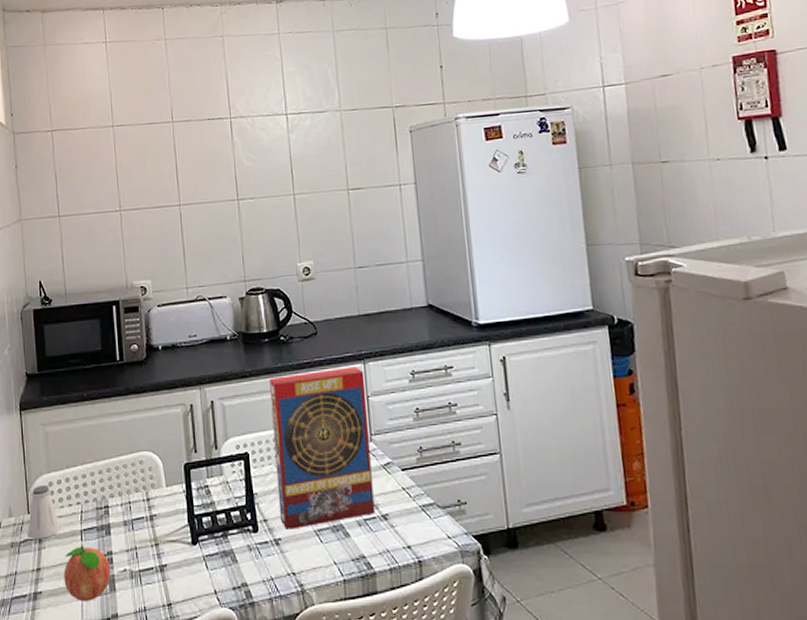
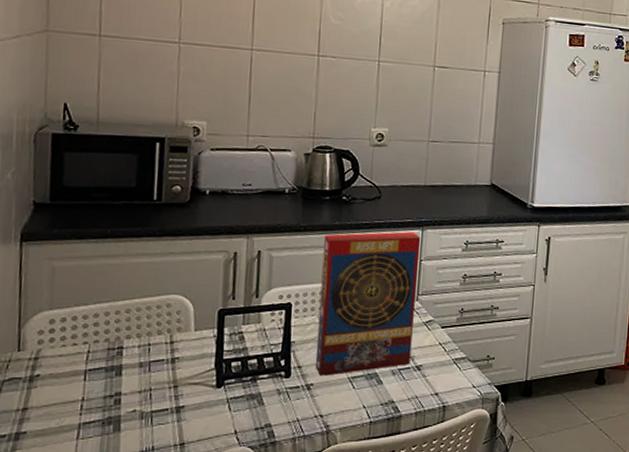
saltshaker: present [27,484,61,539] -> none [14,321,60,378]
fruit: present [64,545,111,601] -> none [56,385,117,441]

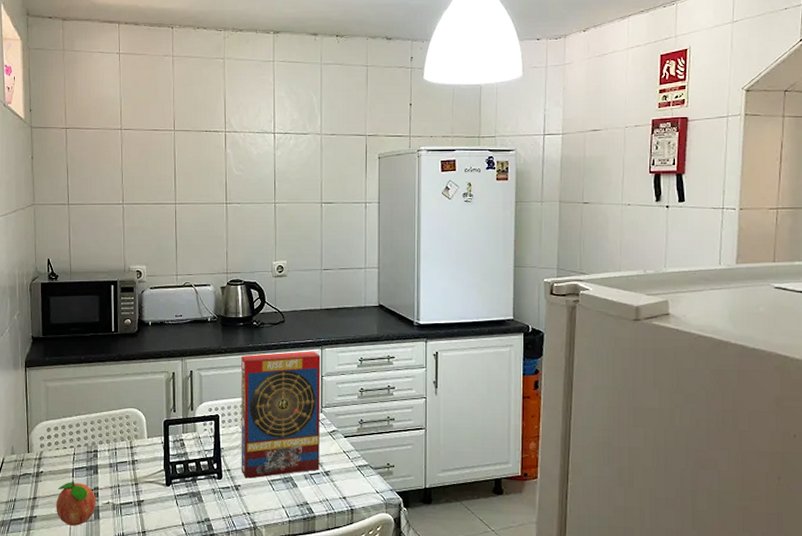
fruit: none [56,385,117,441] -> present [56,481,96,526]

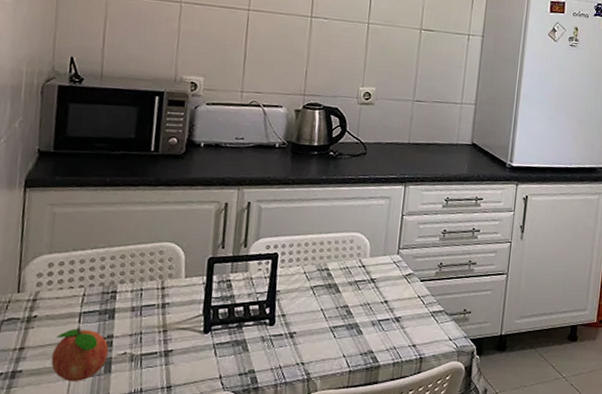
cereal box: present [241,351,321,479] -> none [298,187,404,325]

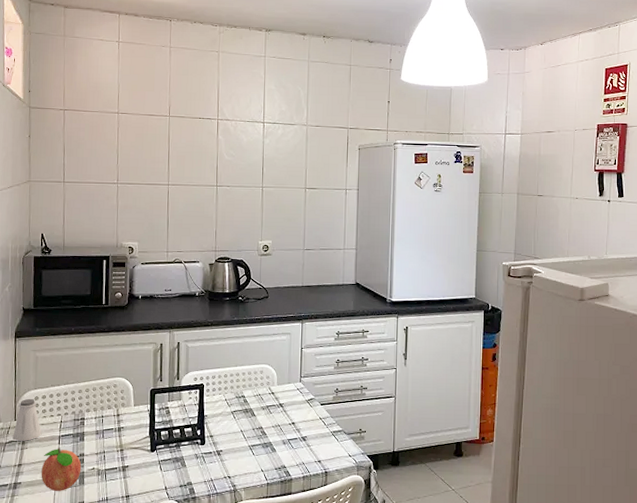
saltshaker: none [13,265,56,319] -> present [13,398,42,441]

